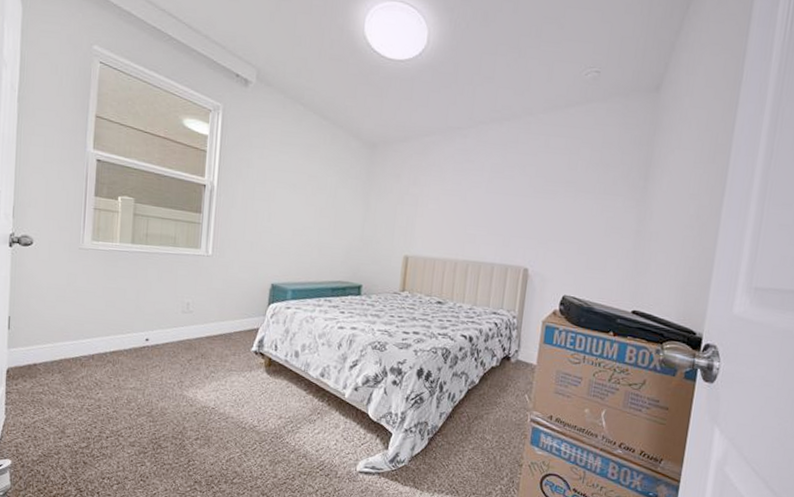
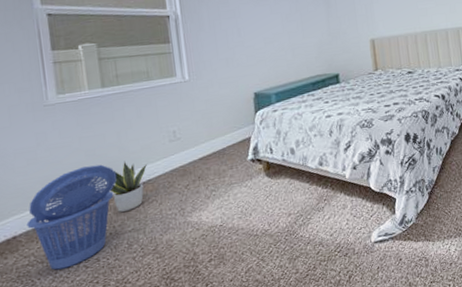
laundry basket: none [46,315,130,406] -> present [26,164,117,270]
potted plant: none [118,320,157,370] -> present [106,161,147,213]

